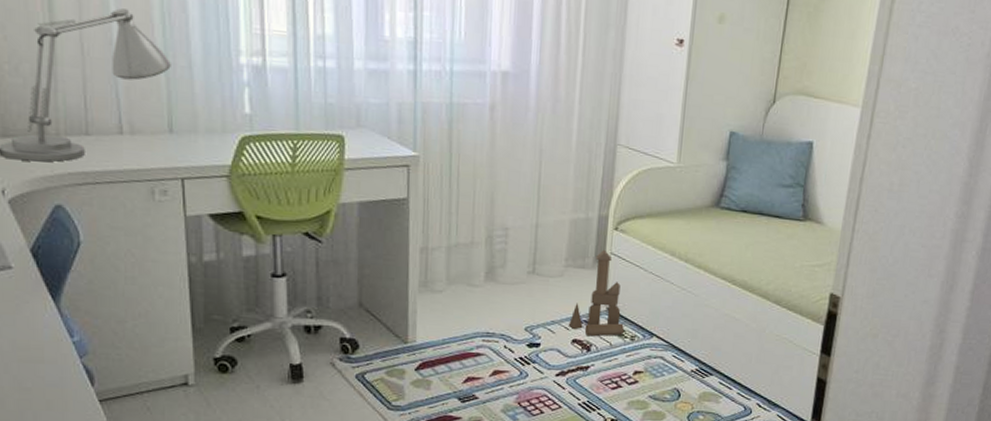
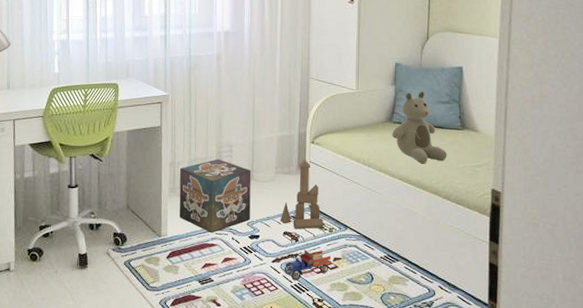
toy box: none [432,245,533,340] -> present [179,159,251,233]
toy truck: none [570,361,631,398] -> present [284,250,332,281]
teddy bear: none [718,170,783,261] -> present [392,91,447,164]

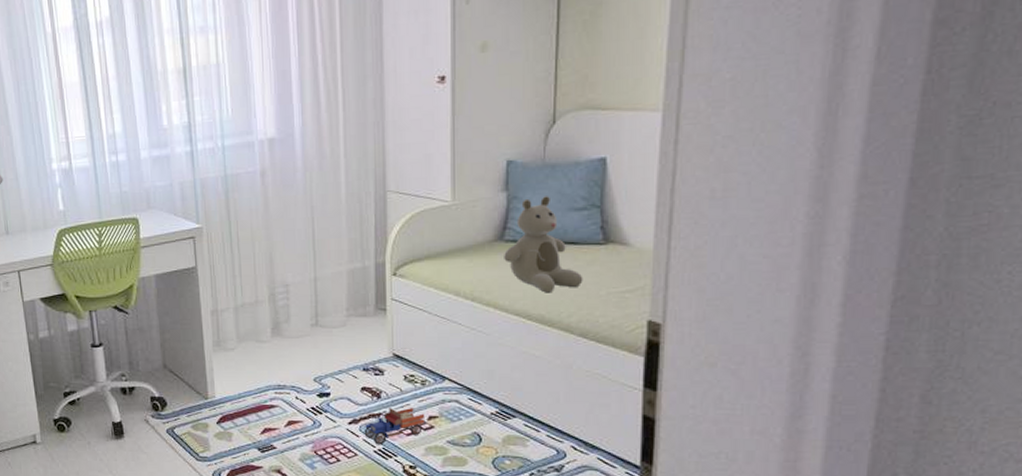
toy box: present [179,159,251,233] -> none [225,302,317,393]
toy blocks: present [281,159,324,229] -> none [356,296,413,384]

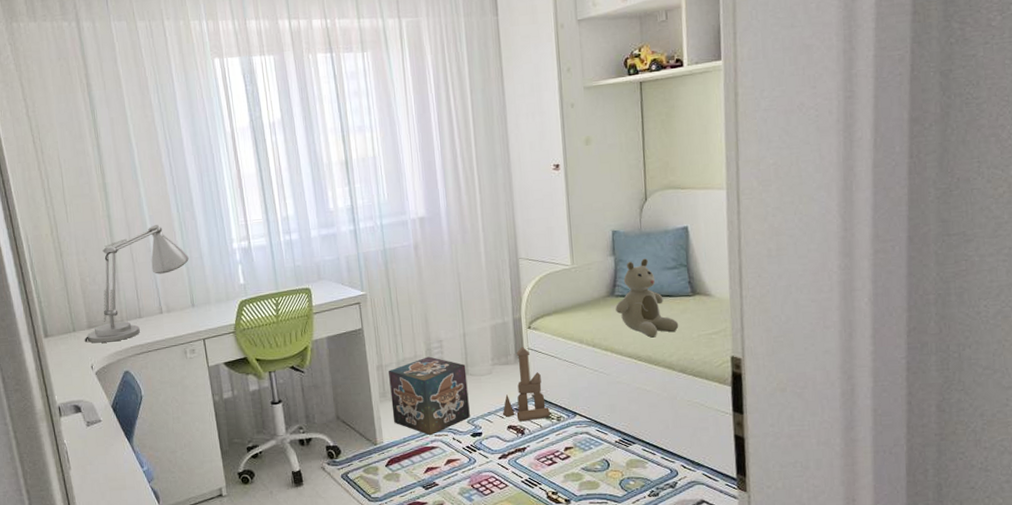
toy box: none [225,302,317,393] -> present [389,356,470,436]
toy blocks: none [356,296,413,384] -> present [503,346,550,422]
toy truck: present [364,408,426,445] -> none [512,441,563,476]

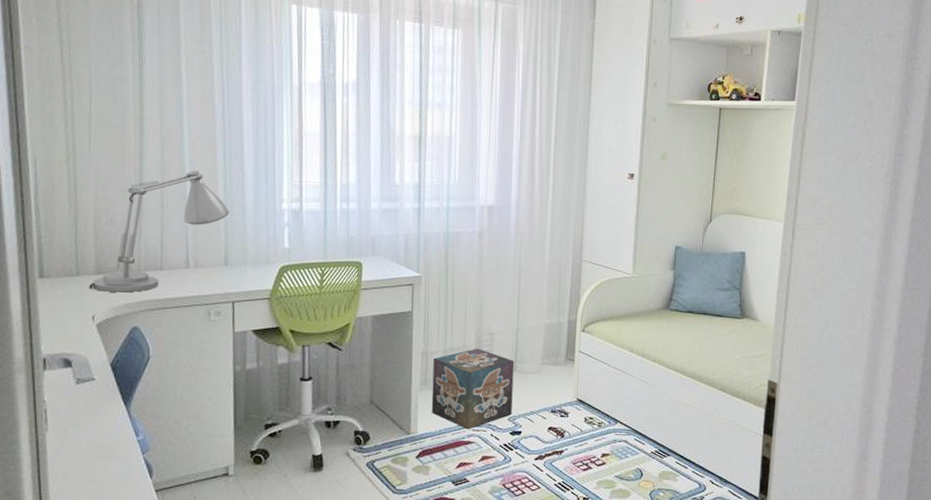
toy blocks: present [503,346,550,422] -> none [545,348,592,424]
teddy bear: present [615,258,679,338] -> none [669,277,725,354]

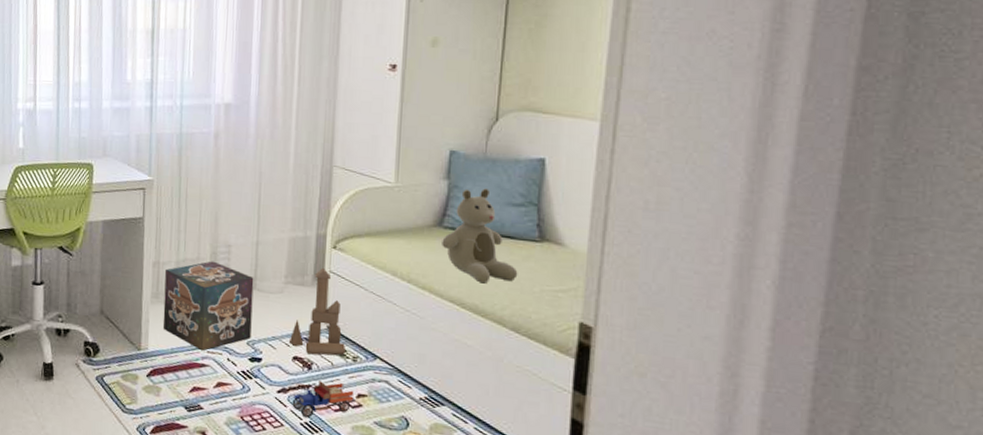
toy blocks: none [545,348,592,424] -> present [290,267,345,356]
toy truck: none [547,446,600,479] -> present [292,381,355,418]
teddy bear: none [669,277,725,354] -> present [442,188,518,284]

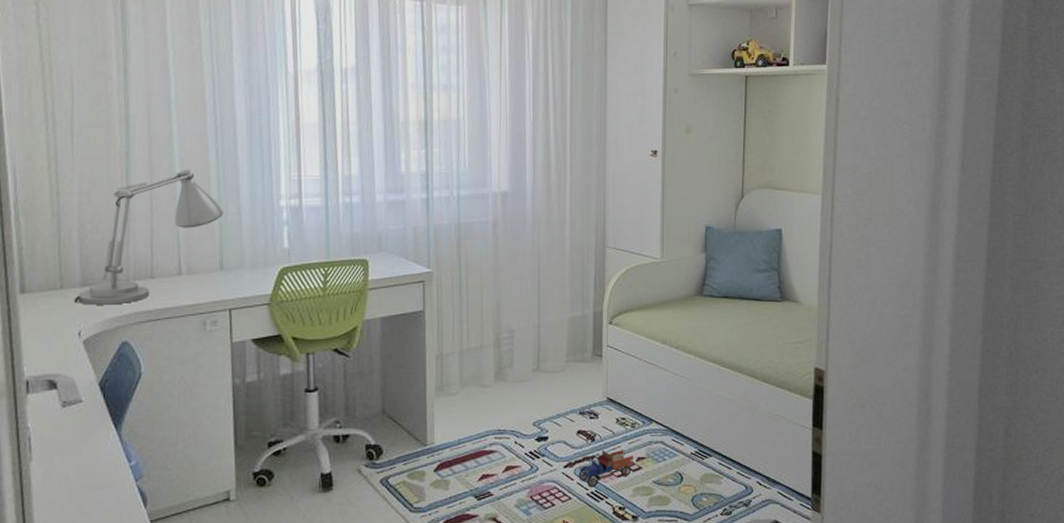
toy box: present [163,261,254,351] -> none [448,347,537,438]
toy blocks: present [290,267,345,356] -> none [573,343,624,427]
teddy bear: present [442,188,518,284] -> none [703,258,765,343]

